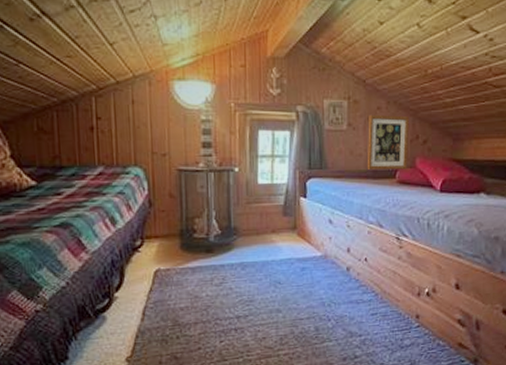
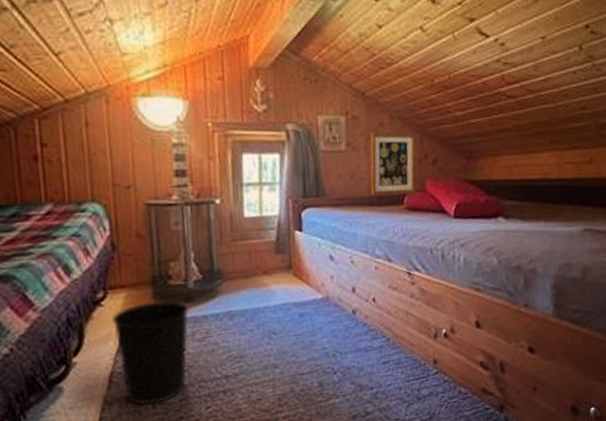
wastebasket: none [147,250,209,336] -> present [112,300,189,406]

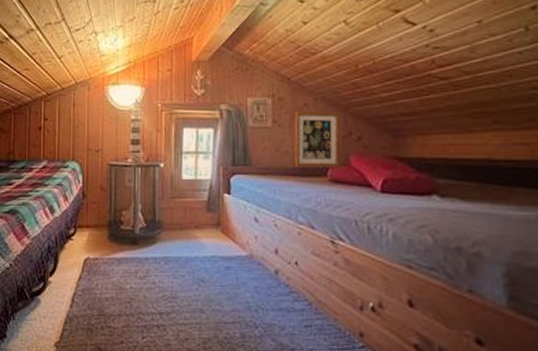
wastebasket: present [112,300,189,406] -> none [78,241,134,327]

